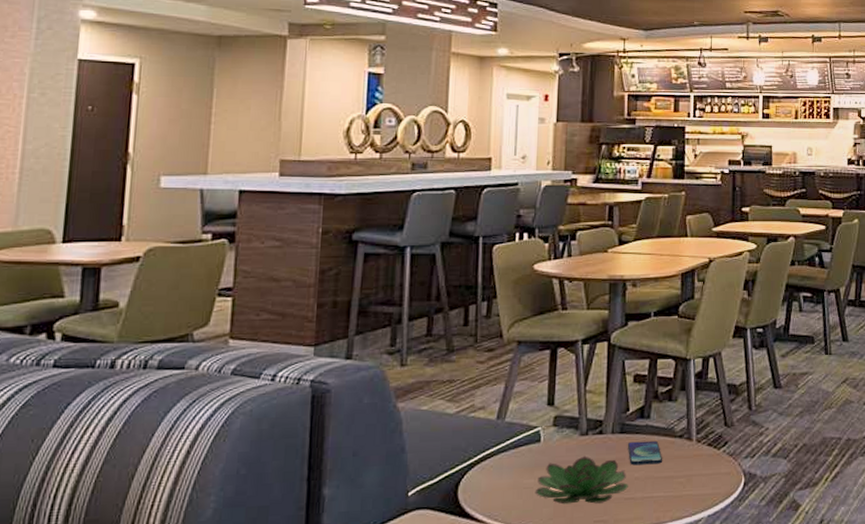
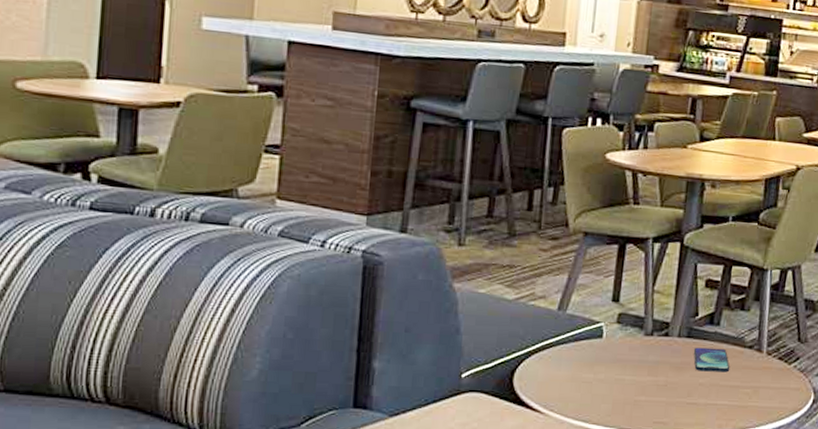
succulent plant: present [535,456,628,505] -> none [593,356,692,405]

